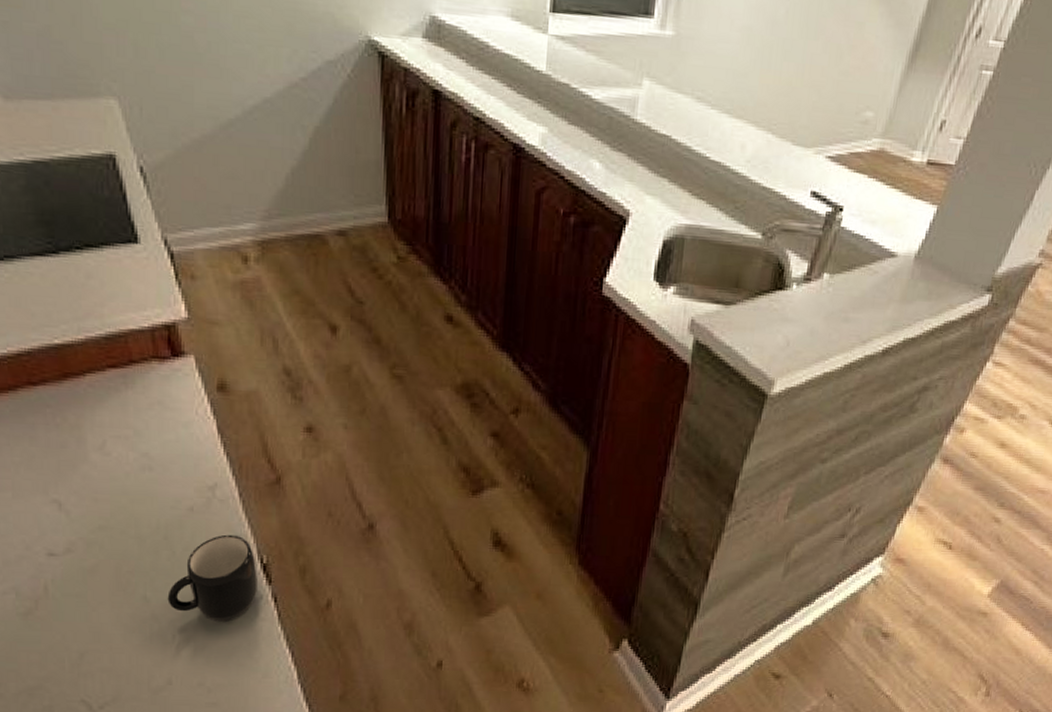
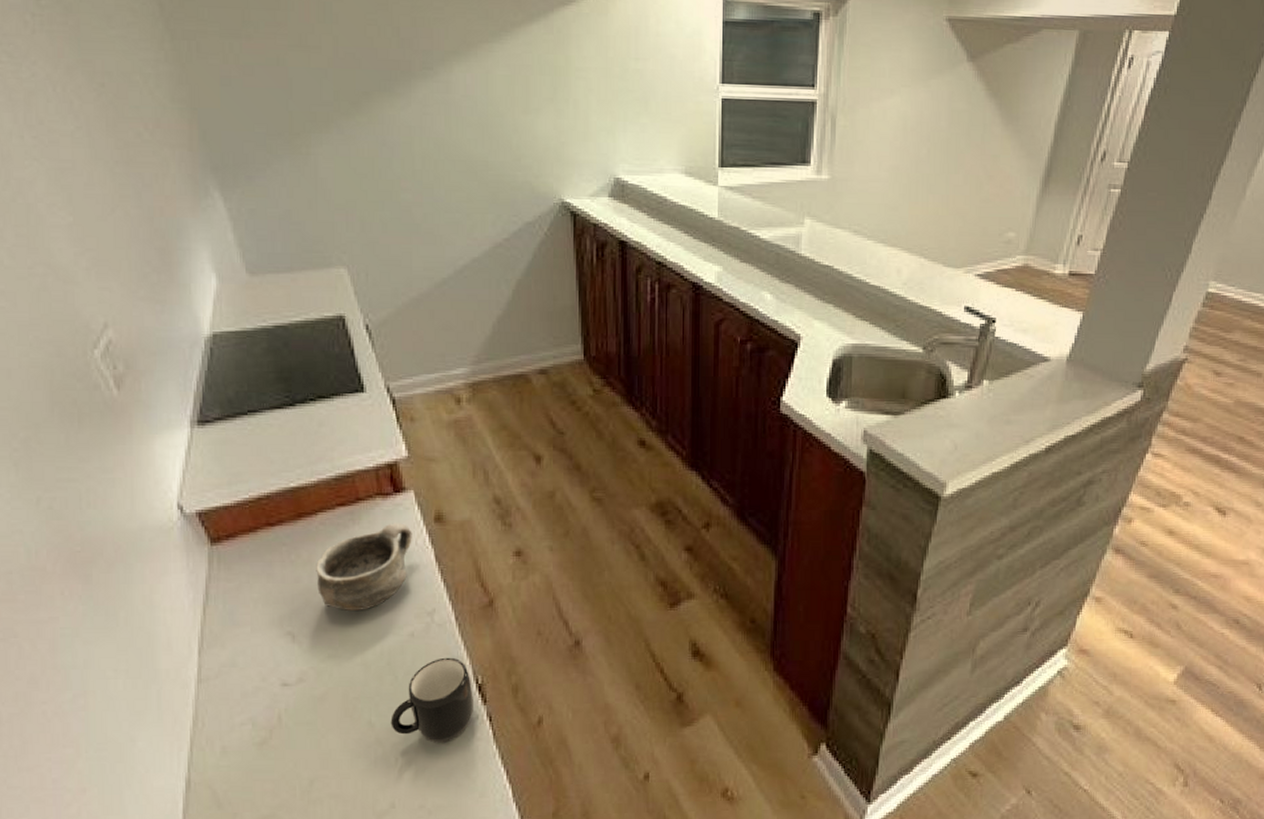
bowl: none [84,389,192,481] -> present [316,523,412,610]

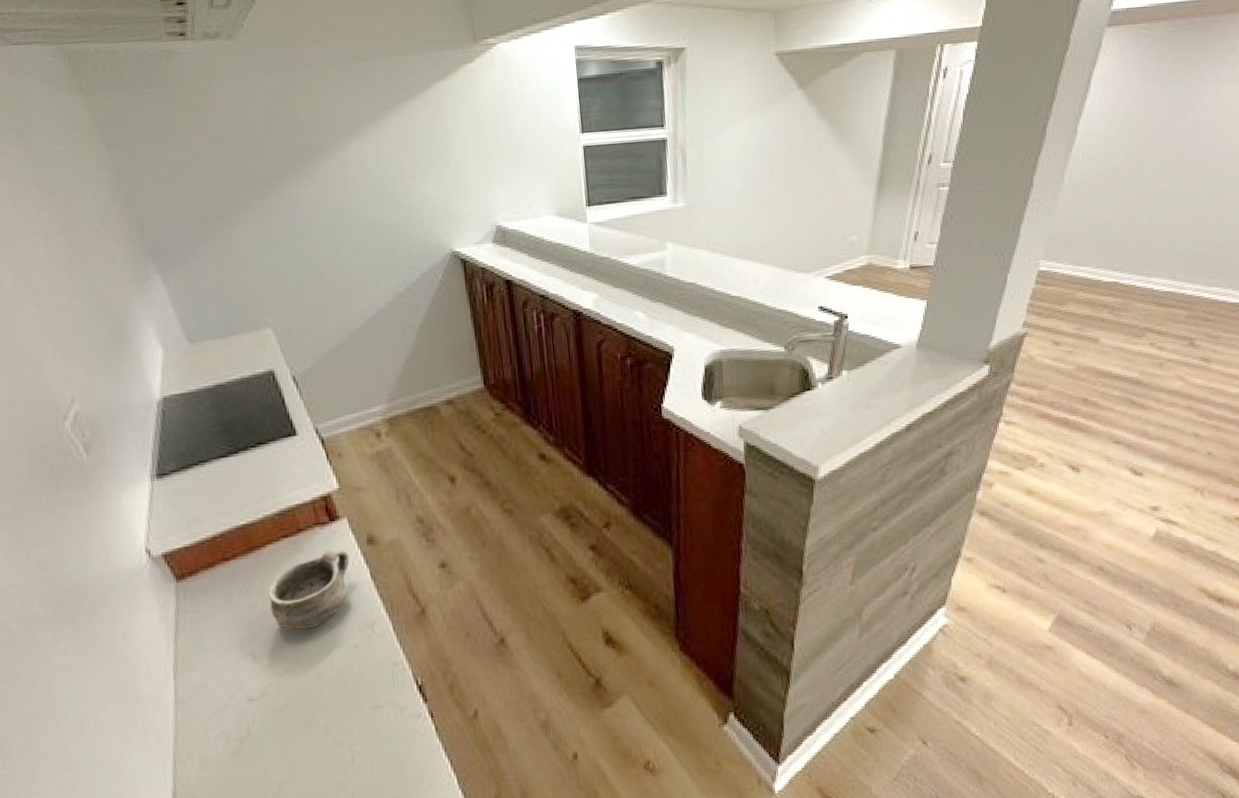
mug: present [390,657,473,743] -> none [344,663,416,741]

